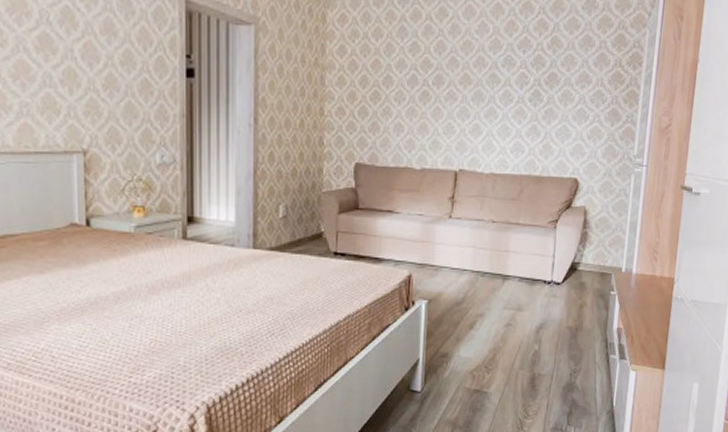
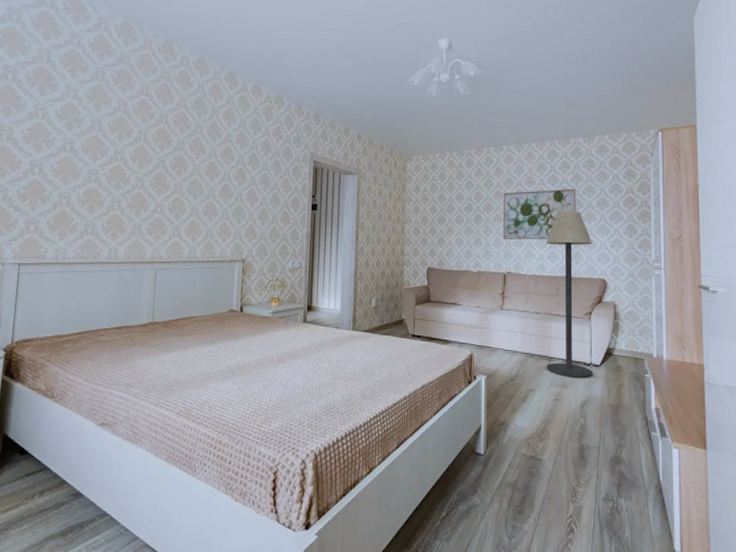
wall art: none [456,58,552,128] -> present [503,189,576,240]
floor lamp: none [499,89,567,298] -> present [546,211,593,378]

